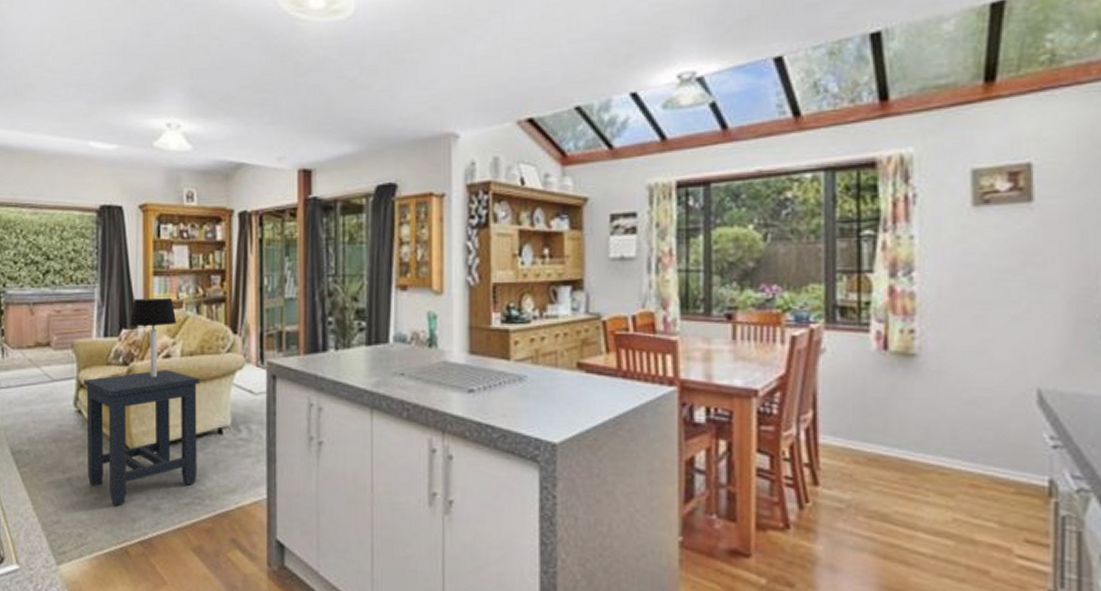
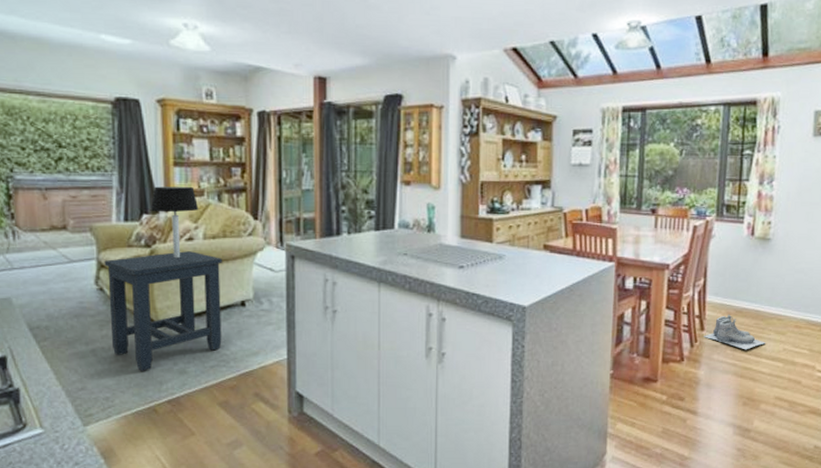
boots: none [818,463,922,518] -> present [704,314,766,350]

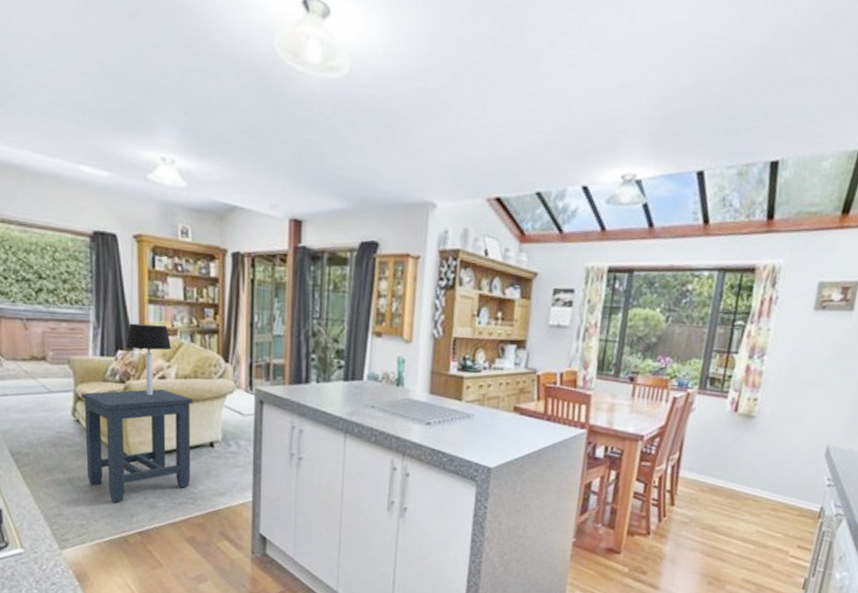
boots: present [704,314,766,350] -> none [673,491,739,529]

